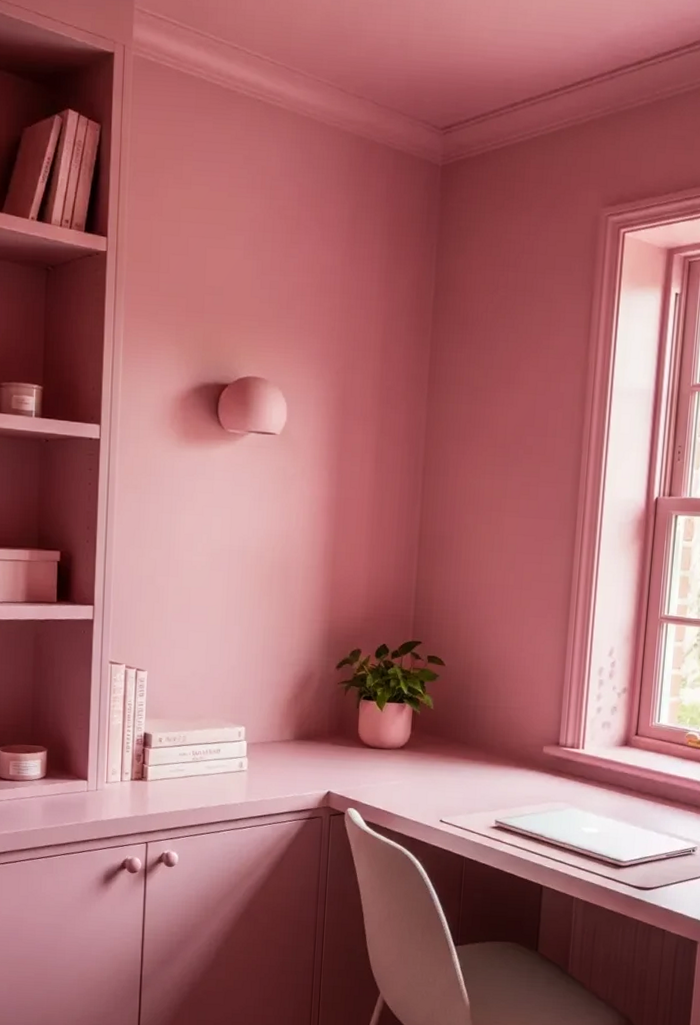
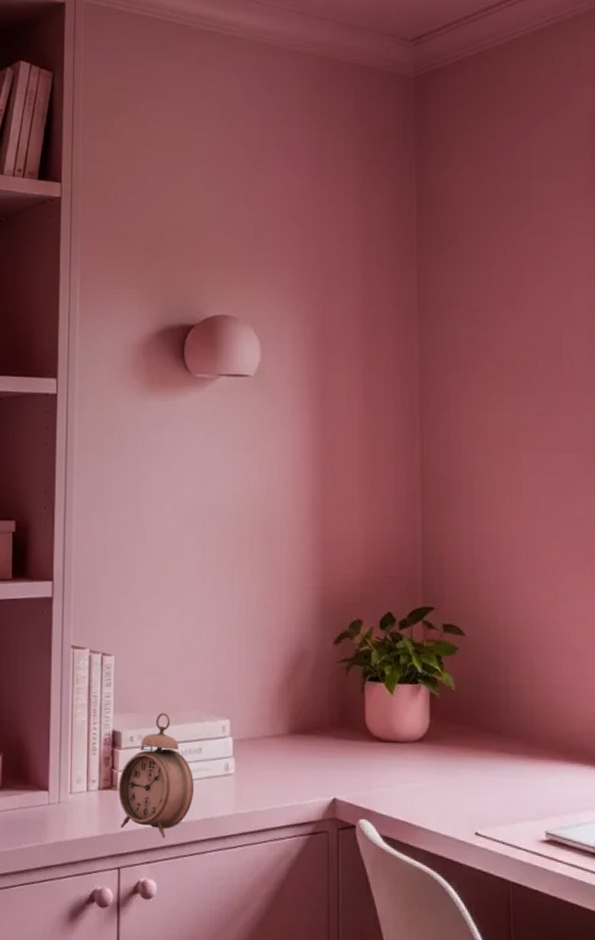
alarm clock: none [148,720,213,820] -> present [118,713,195,838]

